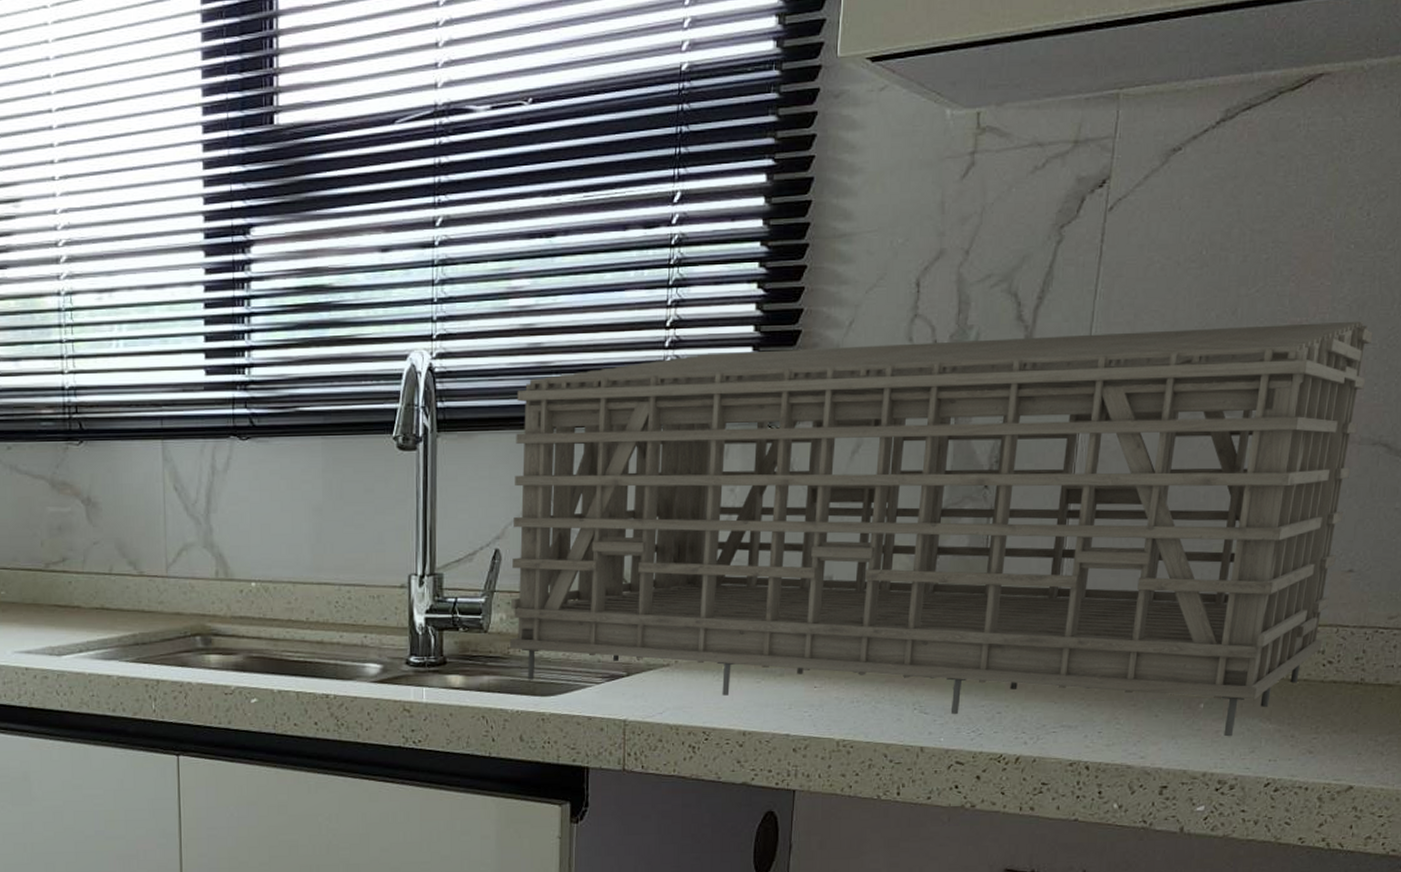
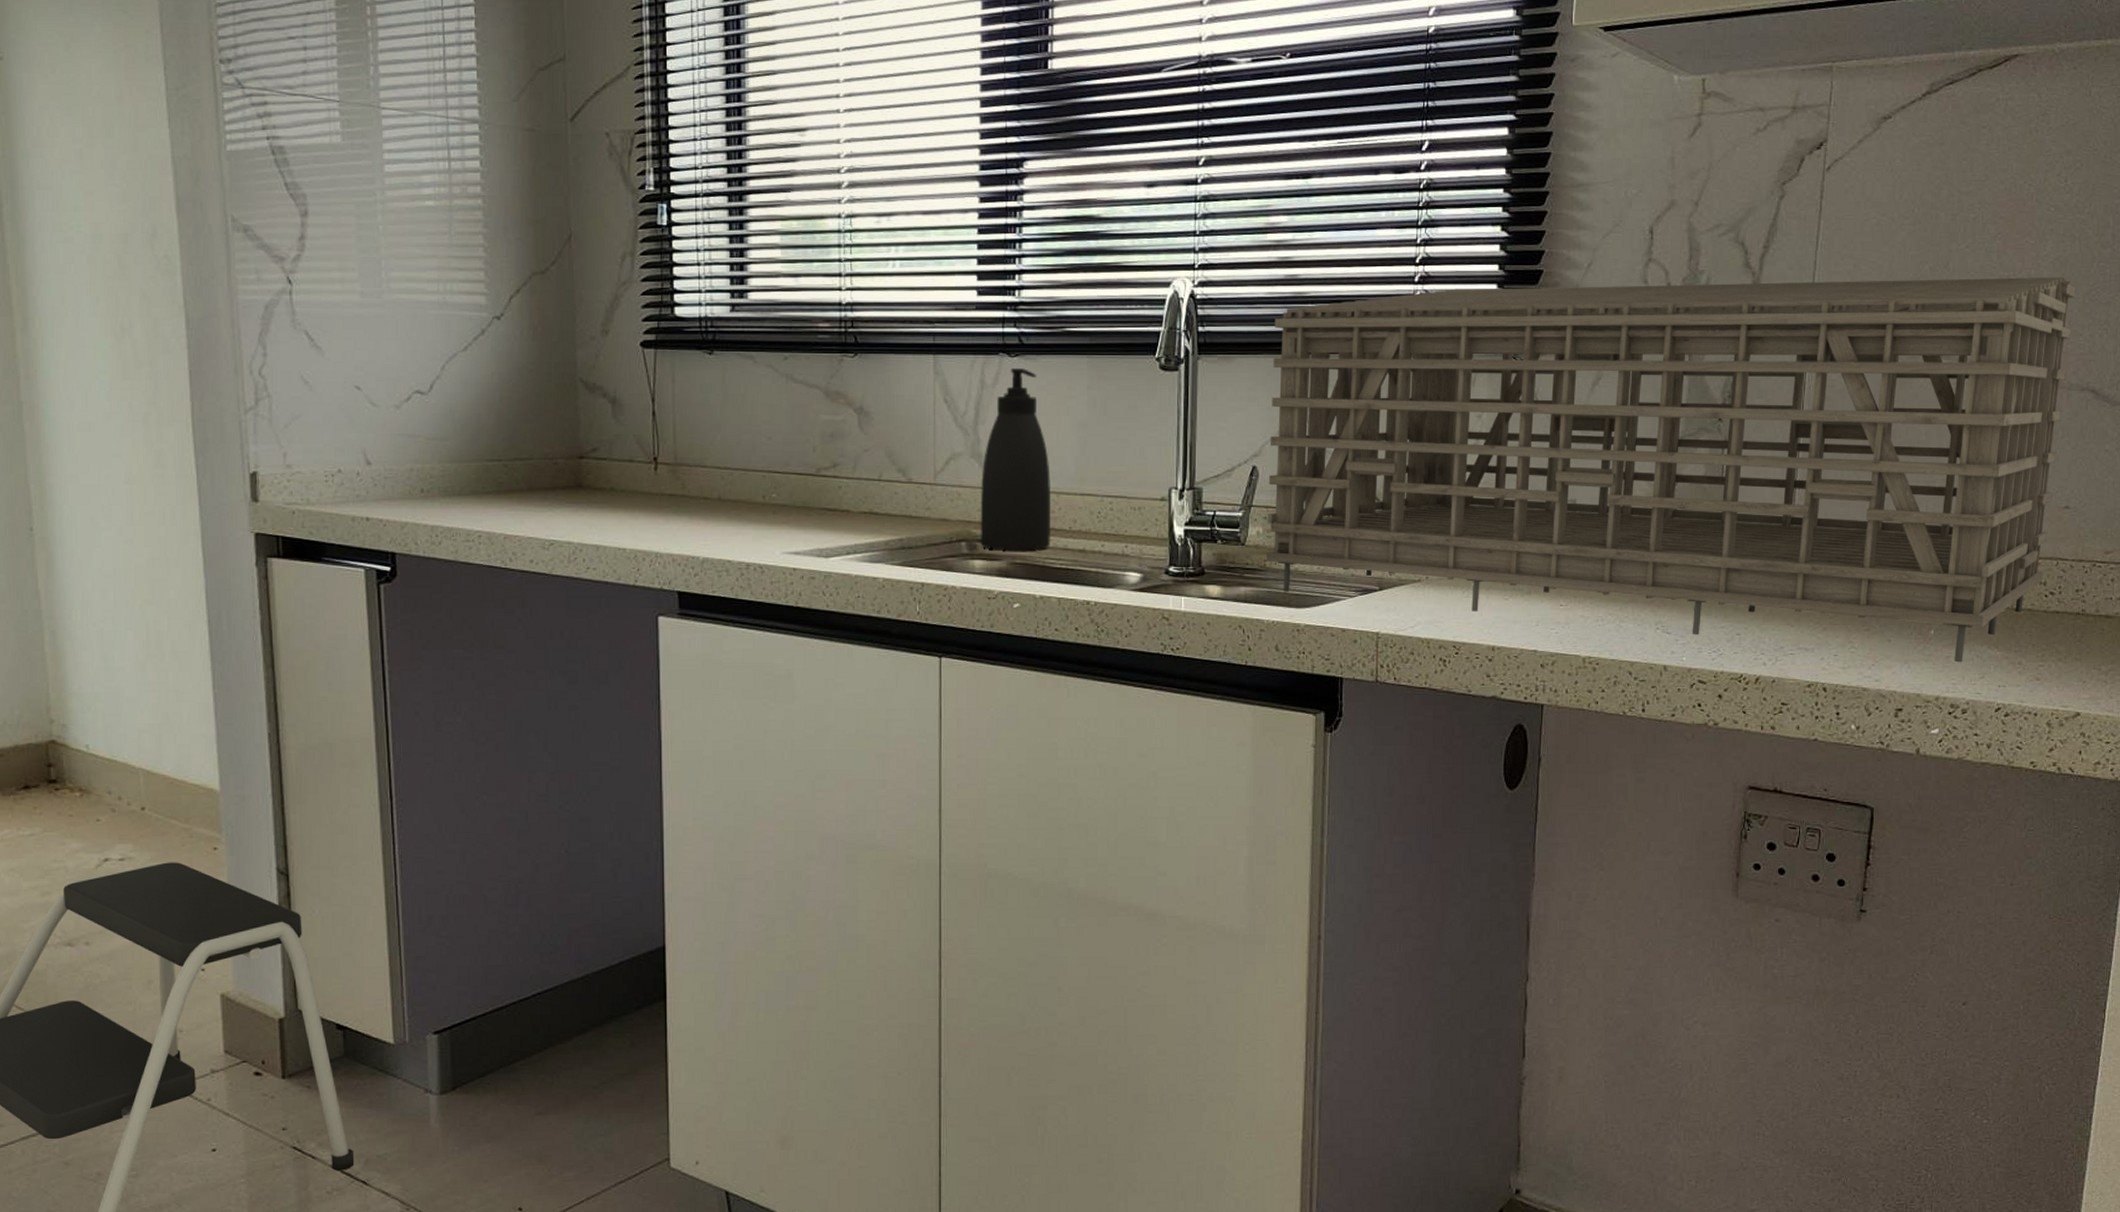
soap dispenser: none [214,451,289,644] -> present [980,367,1052,551]

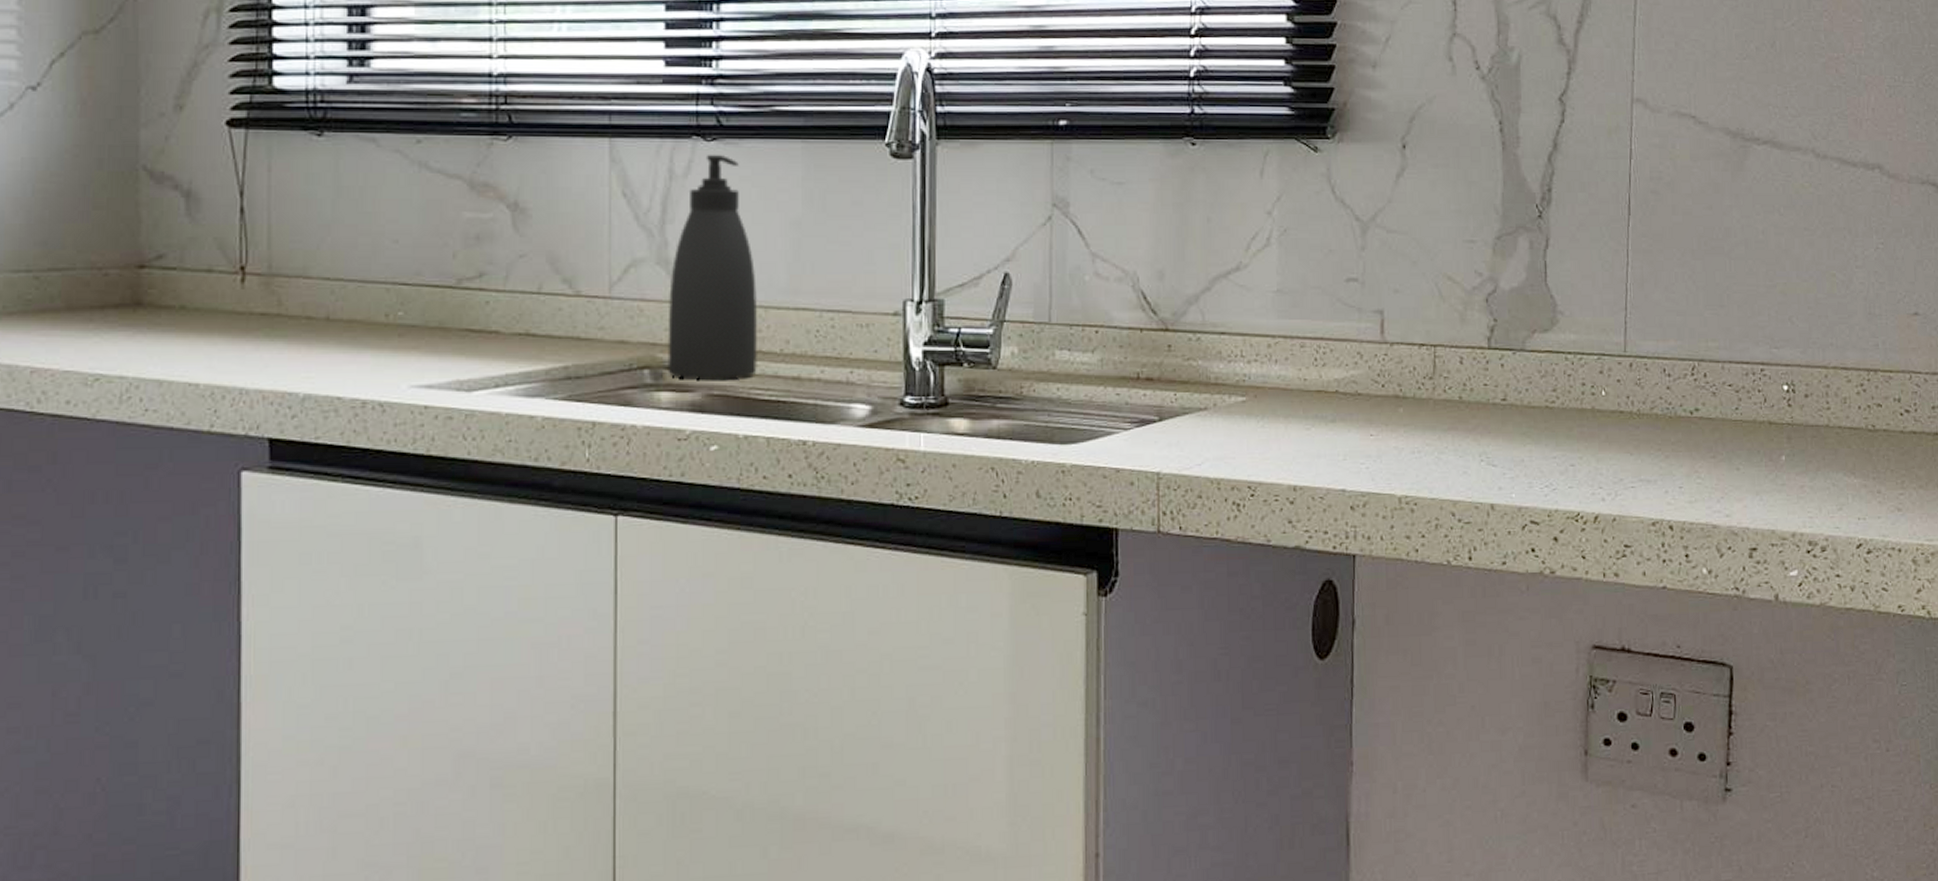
dish rack: present [1266,276,2076,663] -> none [1023,58,1909,493]

